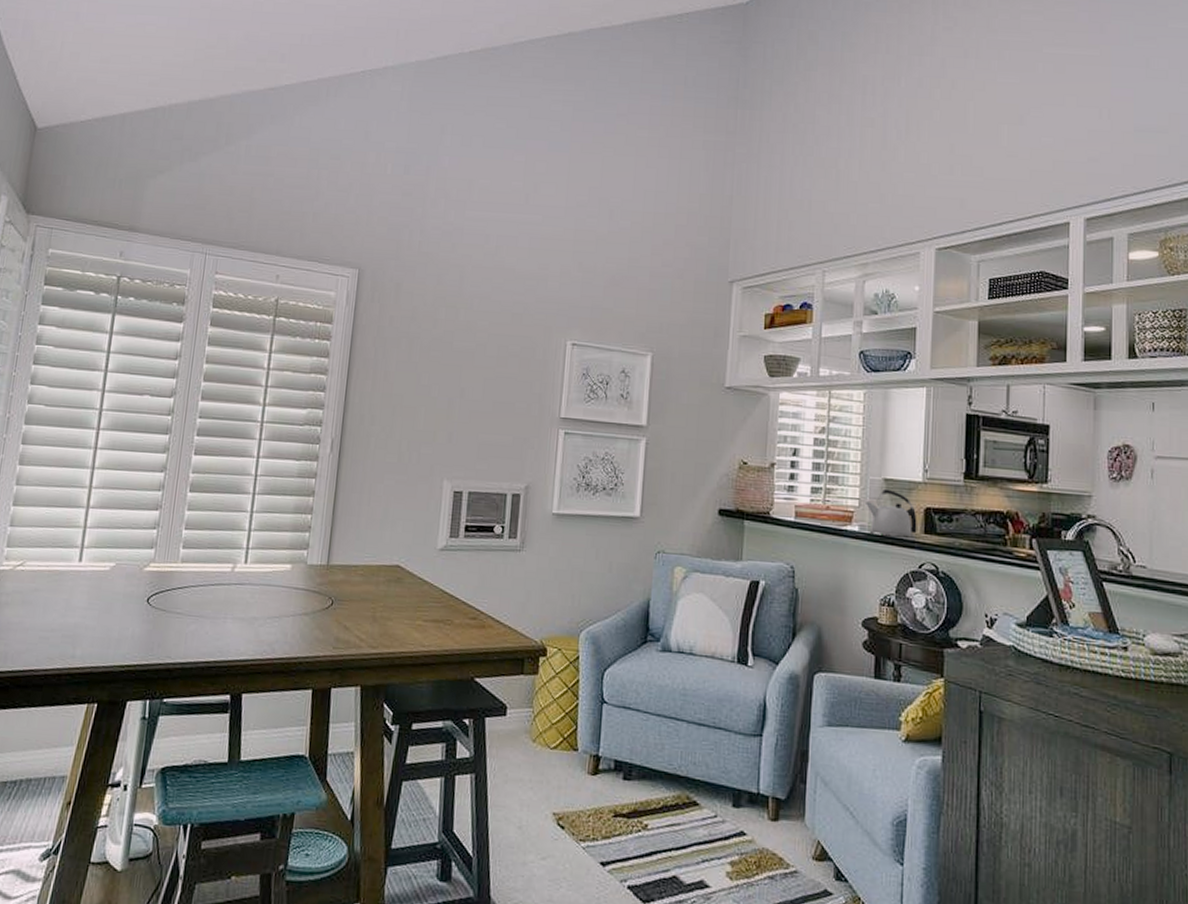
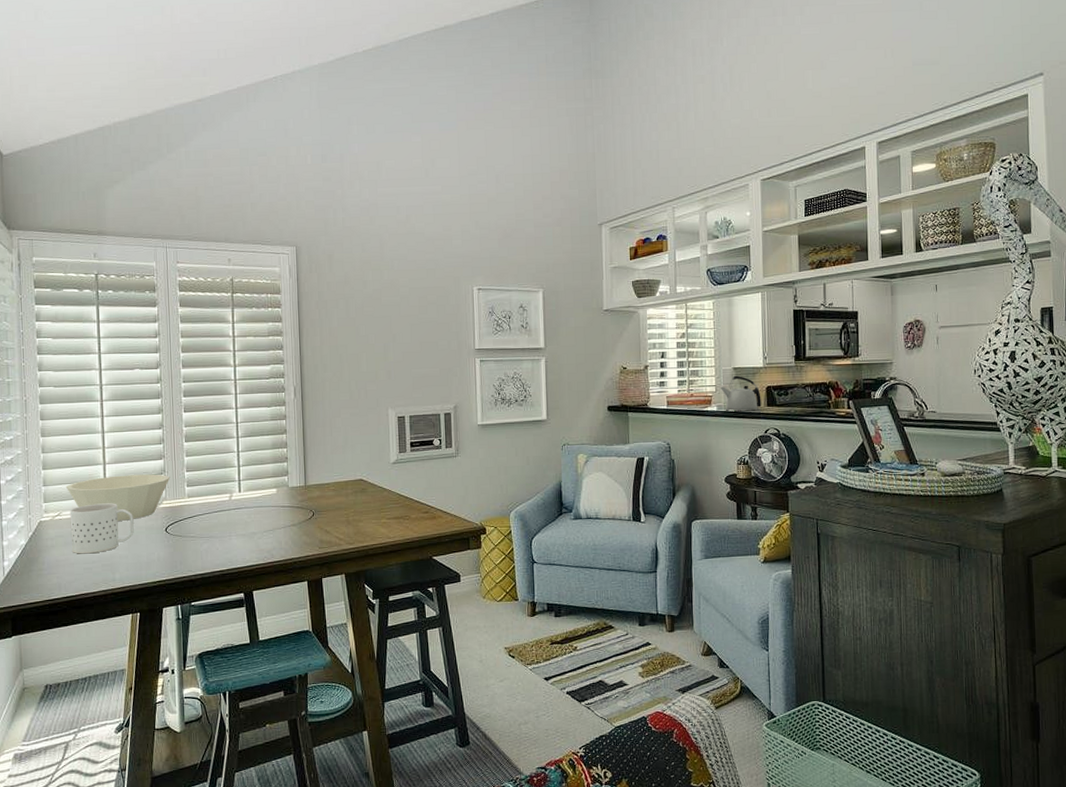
mug: none [29,556,111,620] -> present [70,503,134,554]
bowl: none [36,523,164,583] -> present [65,474,170,521]

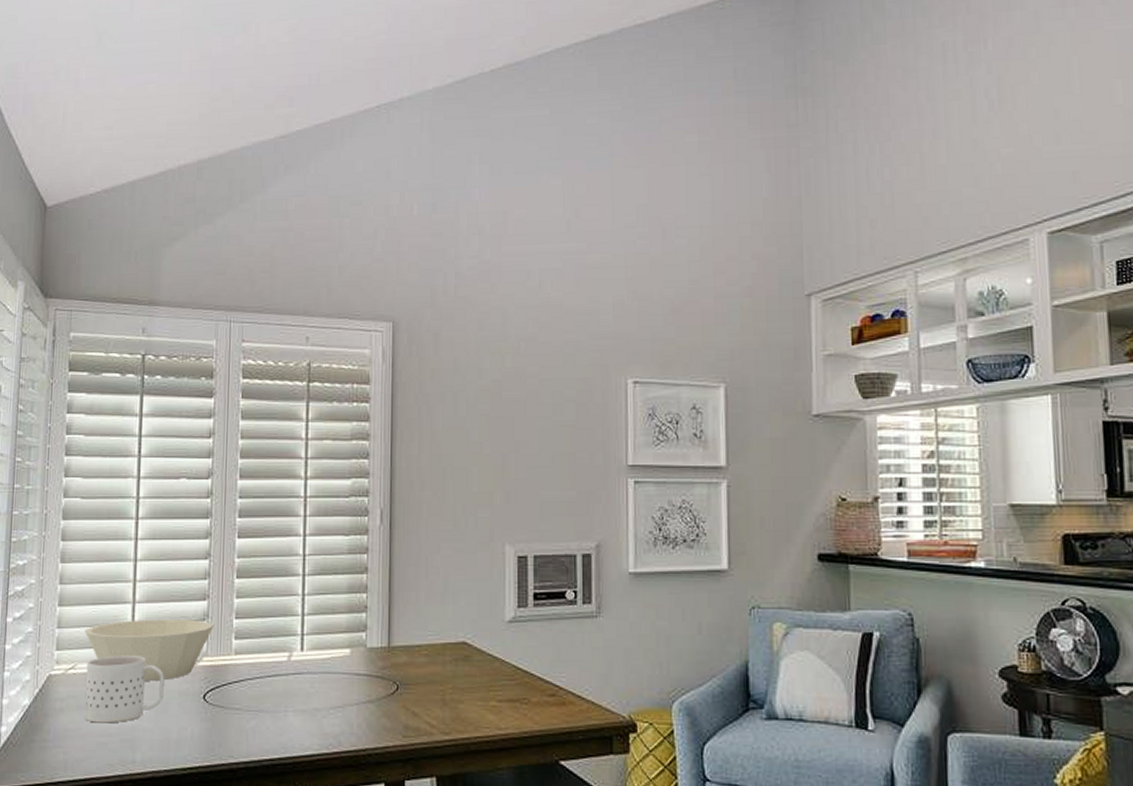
kettle: present [721,375,762,413] -> none [991,516,1055,572]

